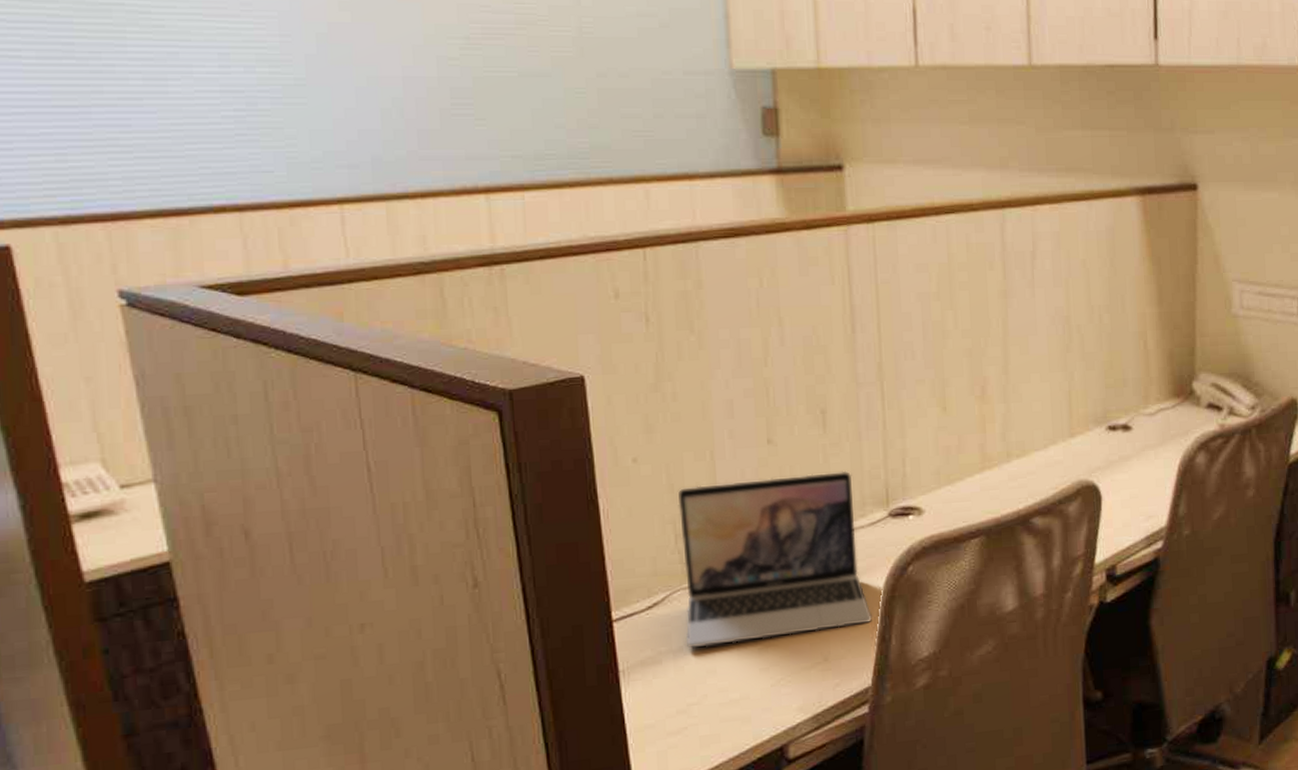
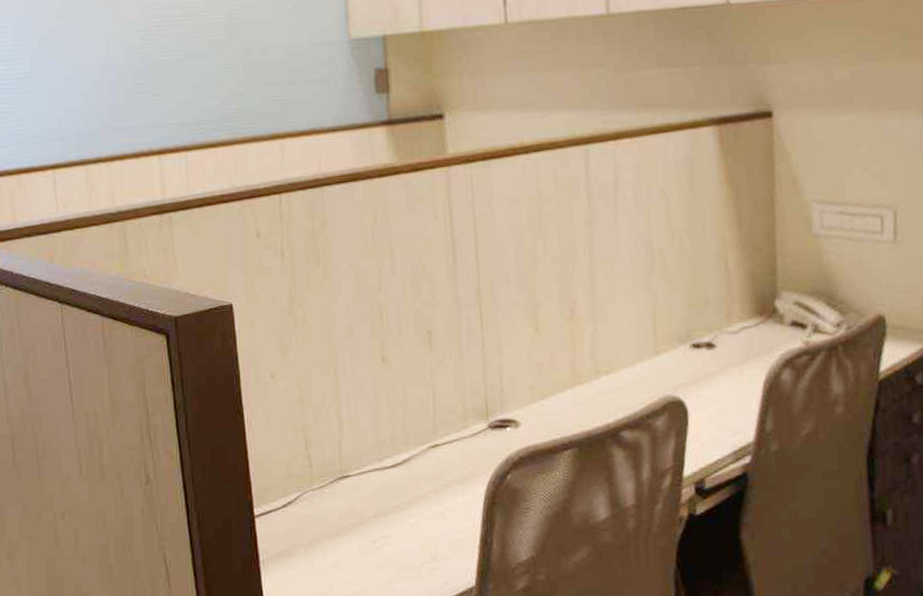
laptop: present [678,470,873,648] -> none [307,386,476,544]

